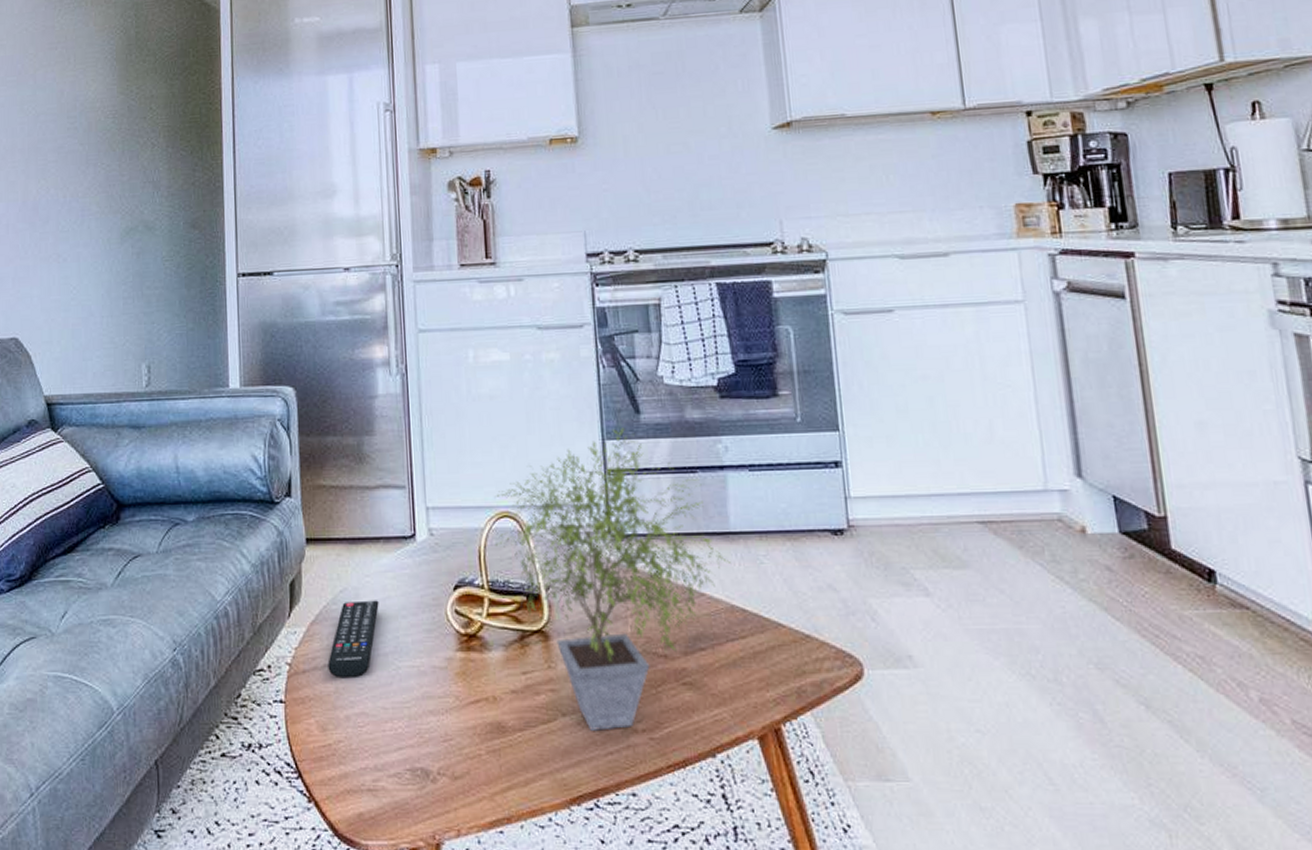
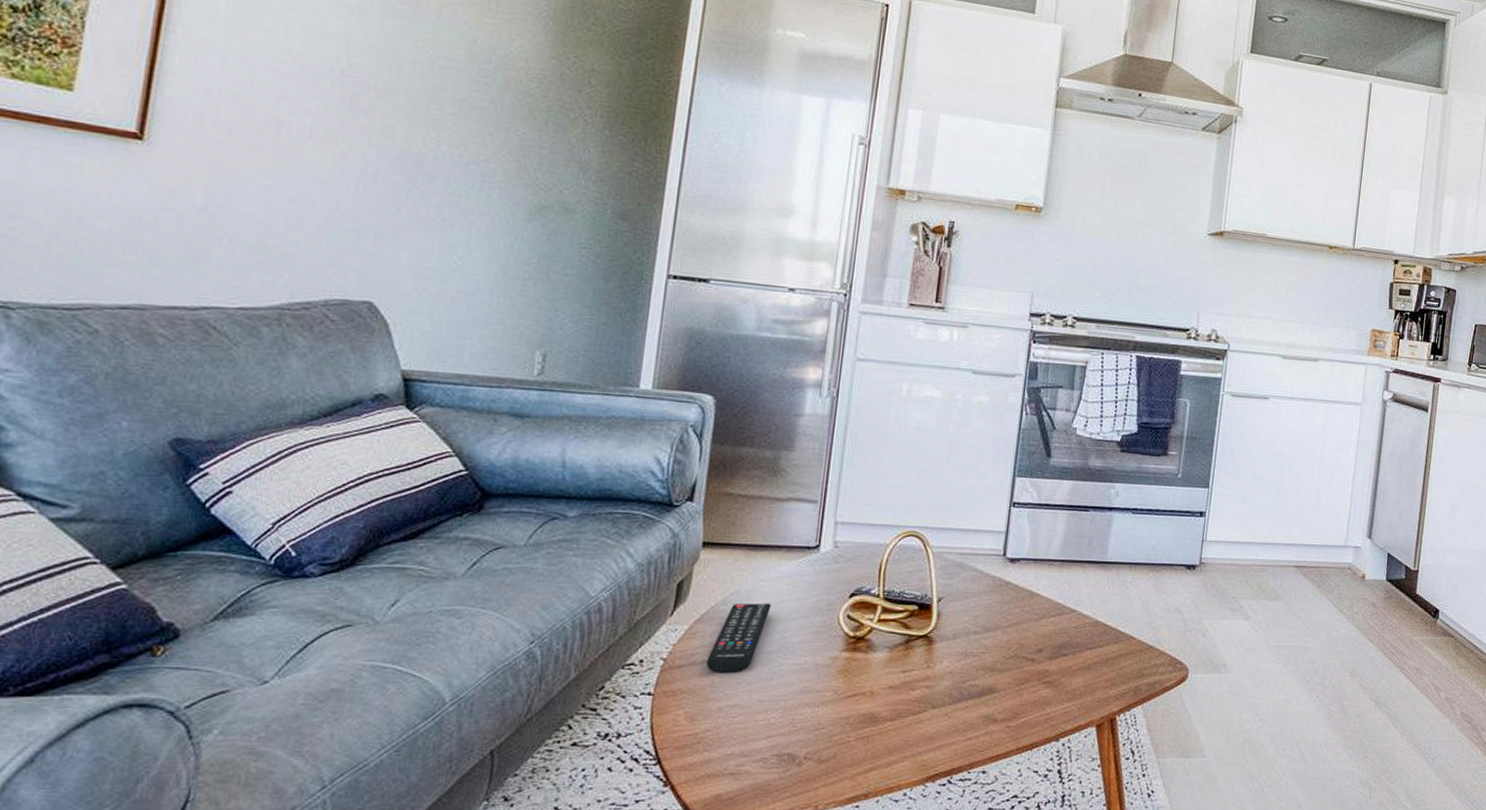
potted plant: present [494,427,730,731] -> none [896,468,1102,720]

